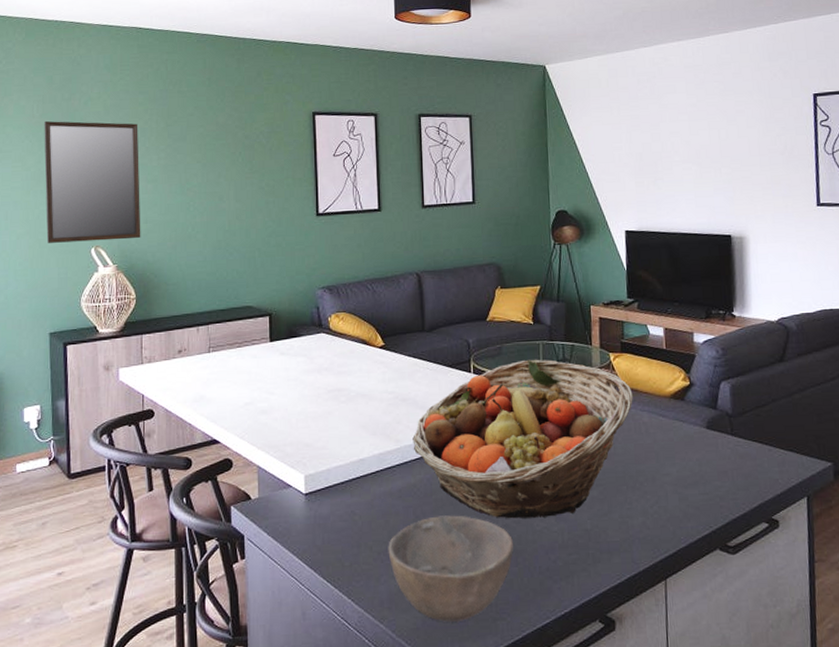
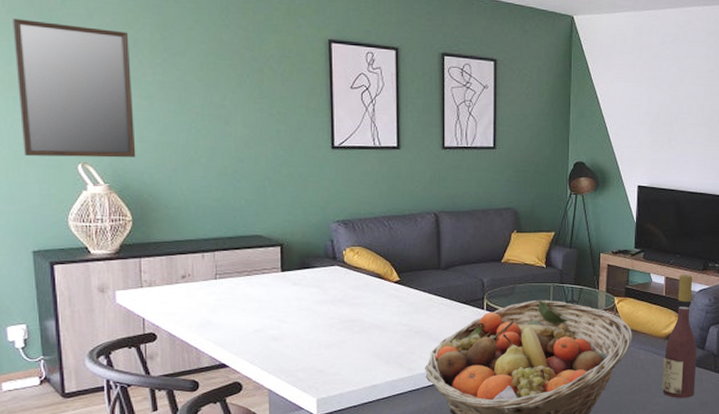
wine bottle: none [670,324,711,467] -> present [662,274,697,398]

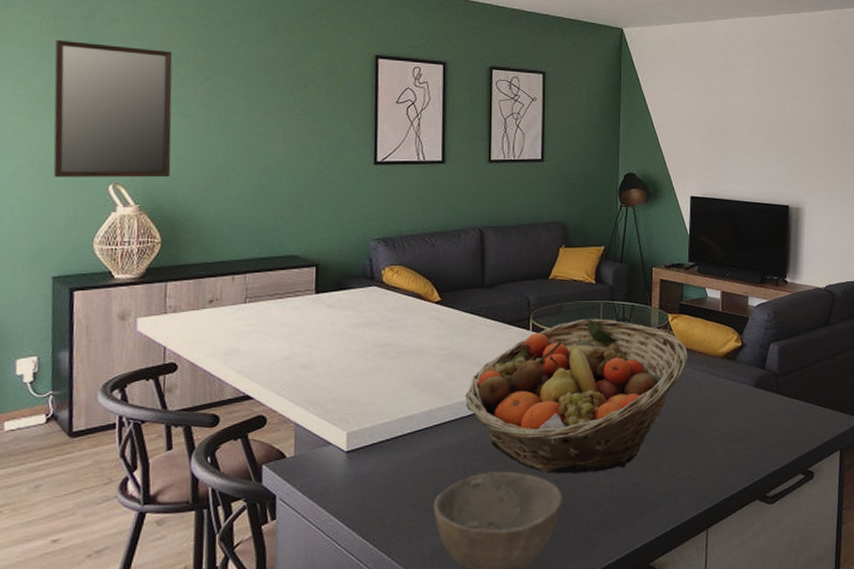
wine bottle: present [662,274,697,398] -> none [720,288,757,423]

